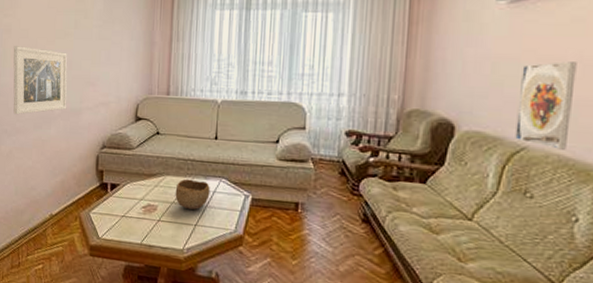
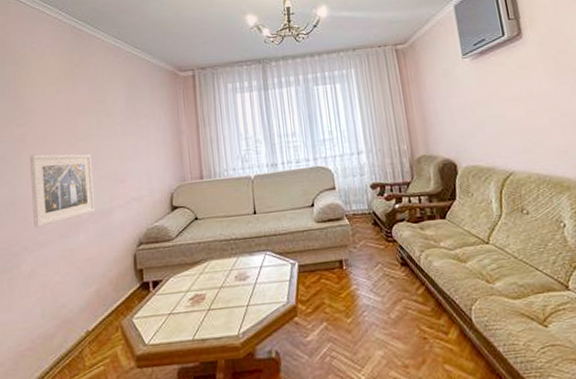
bowl: present [175,179,210,210] -> none [222,258,257,291]
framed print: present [515,61,577,150] -> none [493,98,541,170]

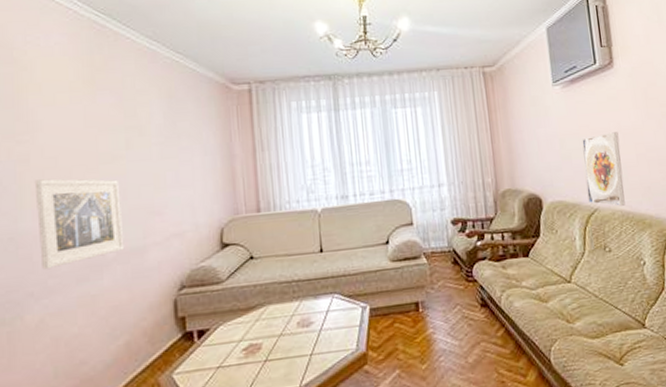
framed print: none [493,98,541,170] -> present [582,132,625,206]

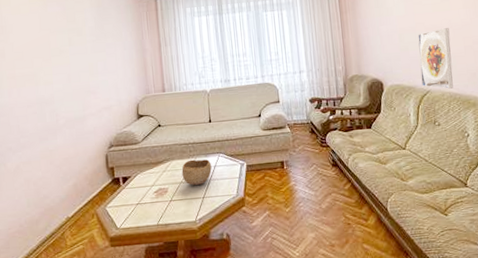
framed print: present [34,179,125,270] -> none [8,67,71,132]
bowl: none [281,302,323,339] -> present [181,159,212,186]

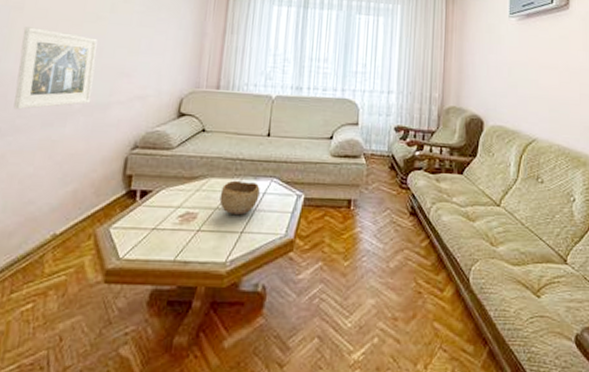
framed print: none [8,67,71,132] -> present [13,27,98,110]
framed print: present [418,28,453,89] -> none [528,69,565,141]

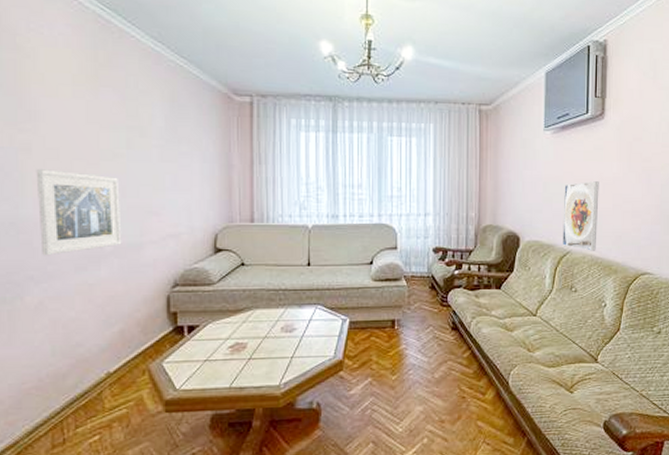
bowl: present [219,180,260,216] -> none [267,310,305,343]
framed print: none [528,69,565,141] -> present [562,181,599,251]

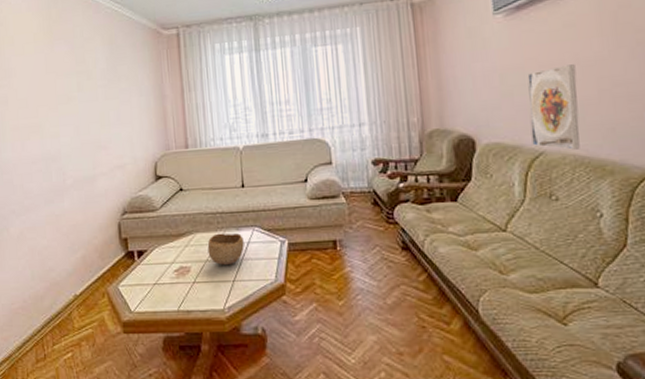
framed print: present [36,169,122,256] -> none [12,117,79,192]
bowl: none [267,310,305,343] -> present [207,233,244,266]

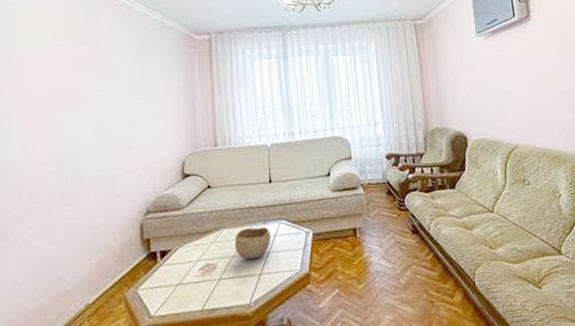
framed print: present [527,64,580,150] -> none [502,77,542,144]

